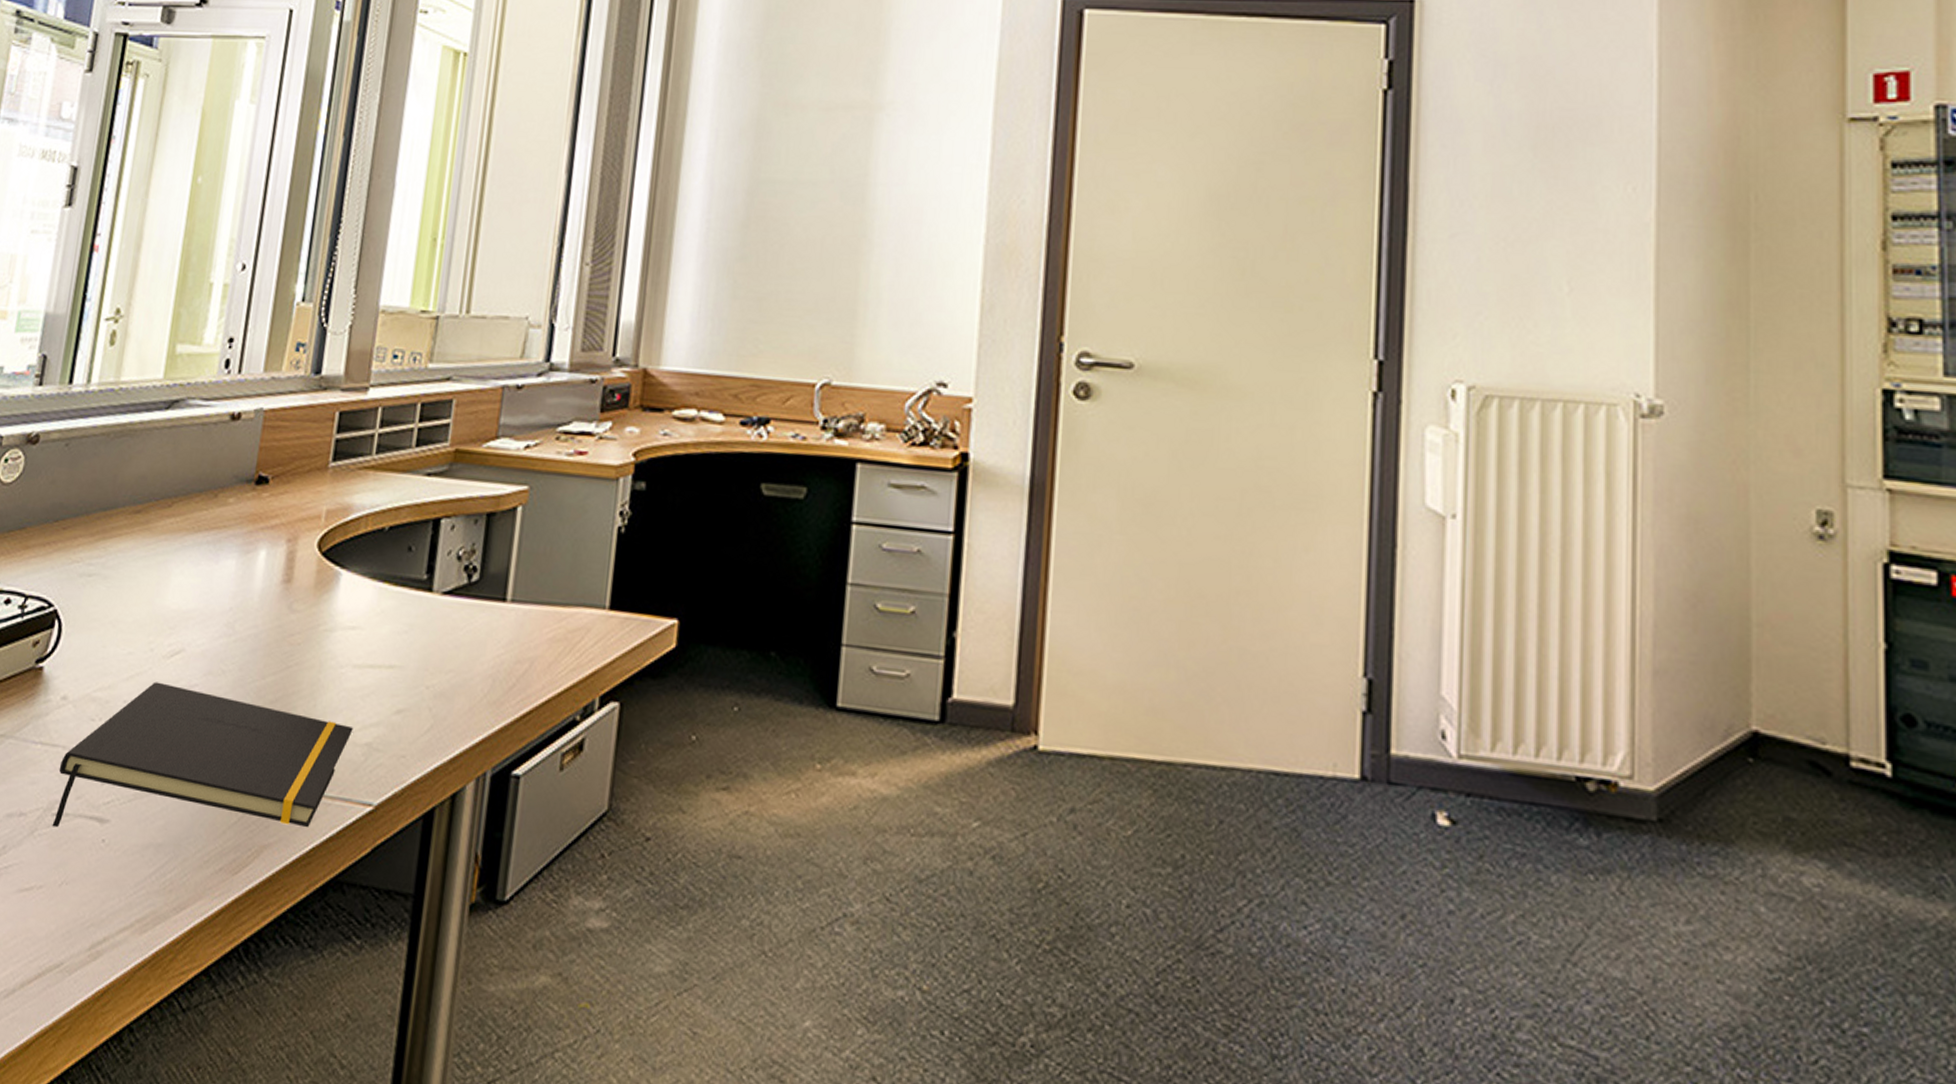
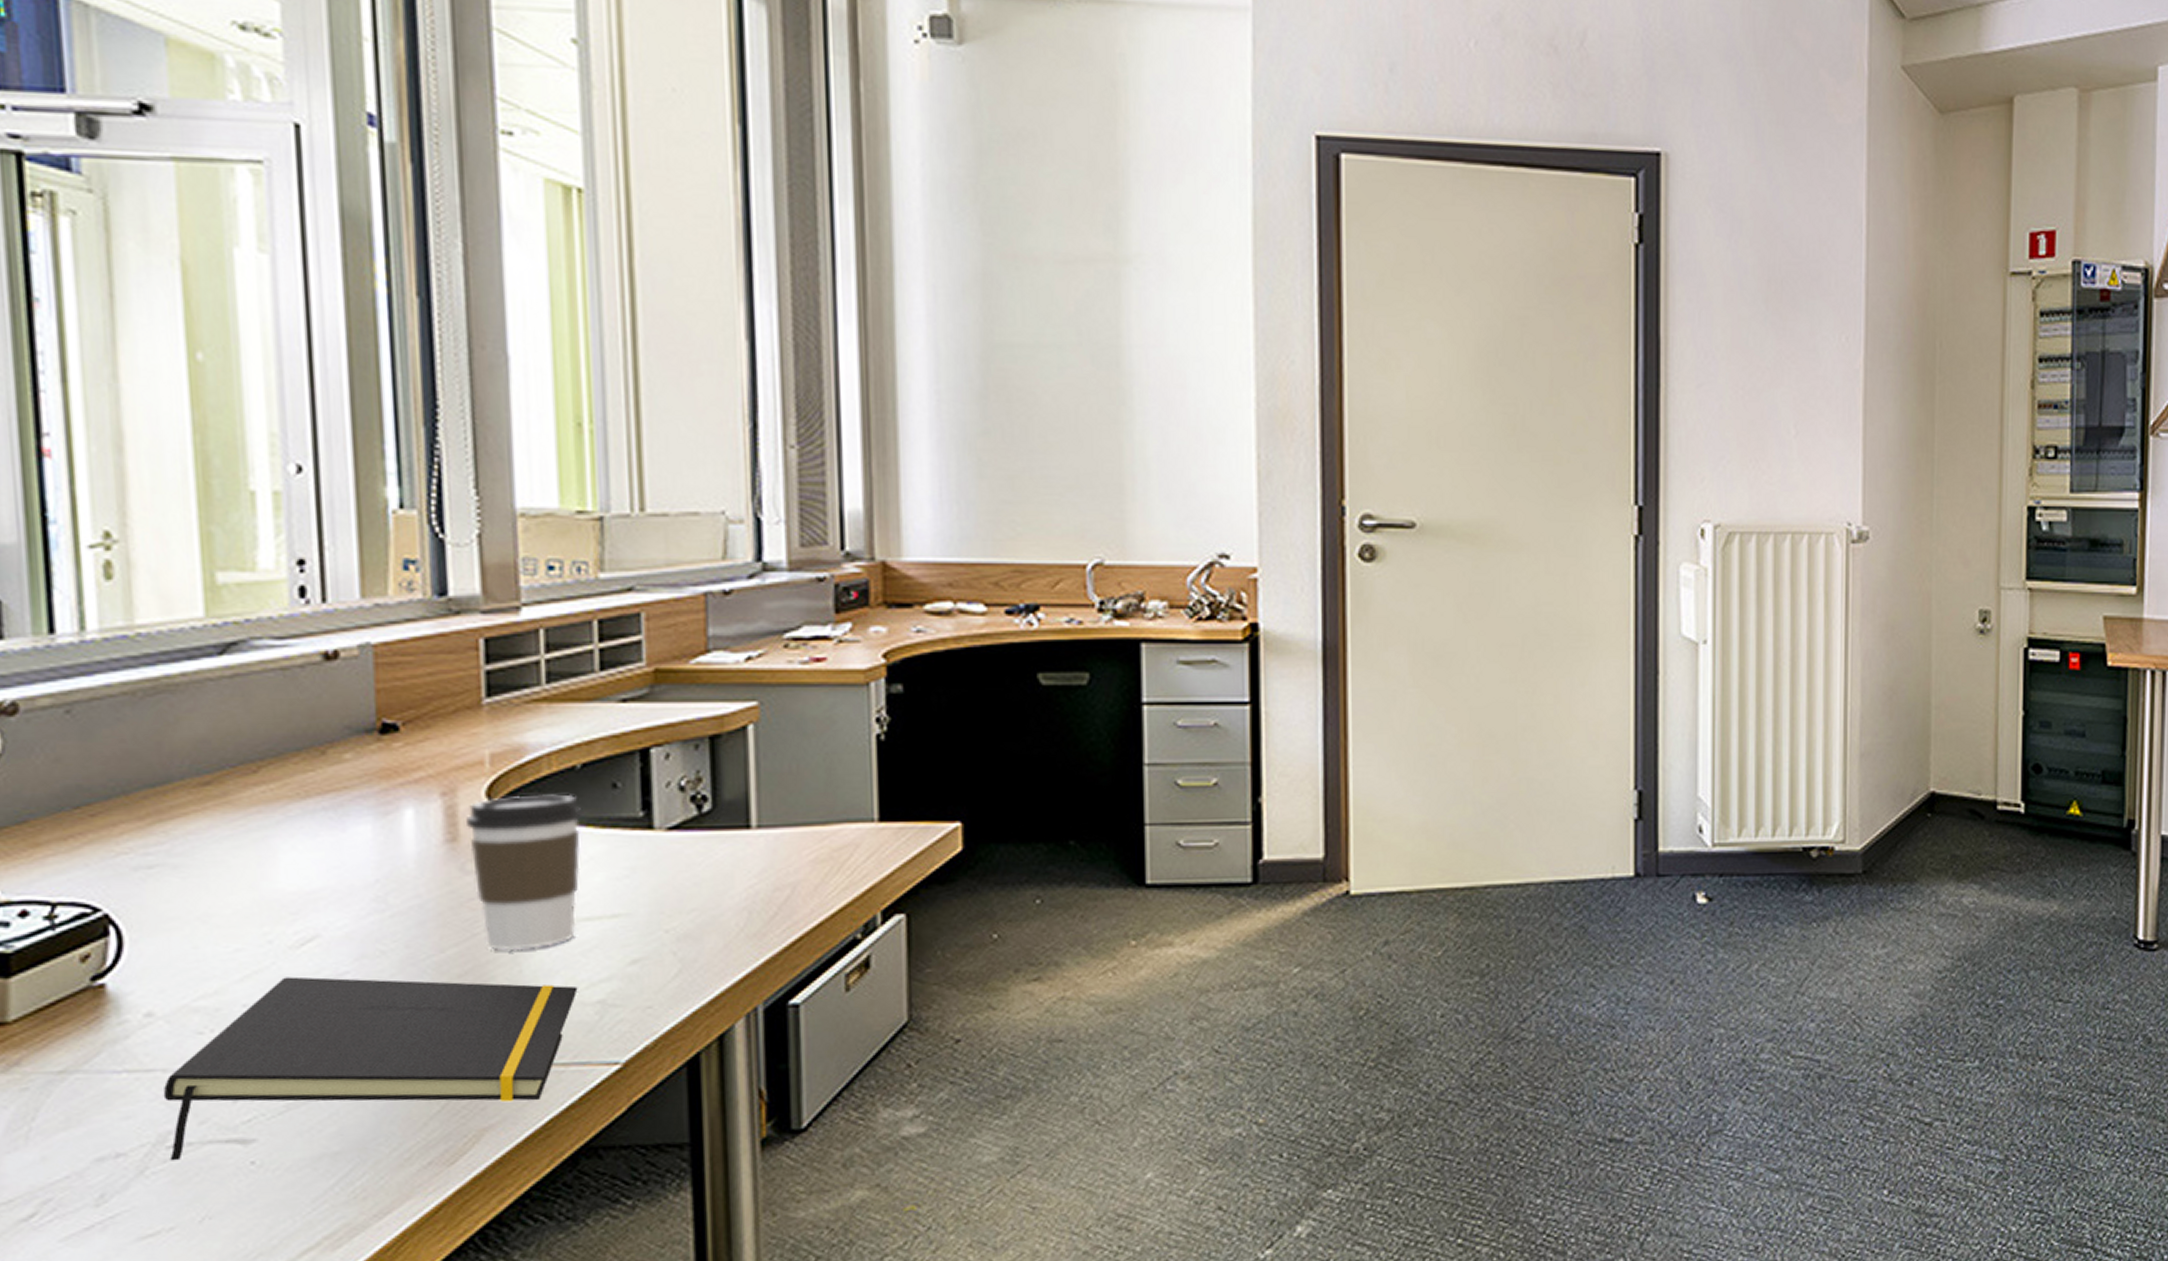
coffee cup: none [295,548,383,687] -> present [466,794,583,951]

